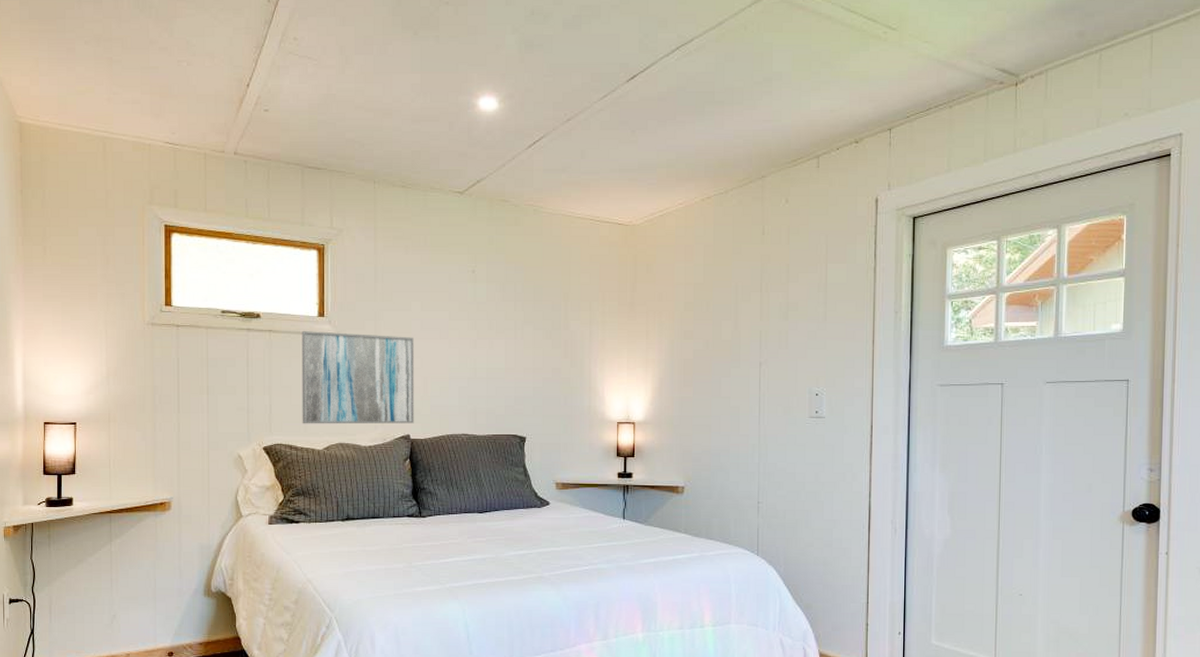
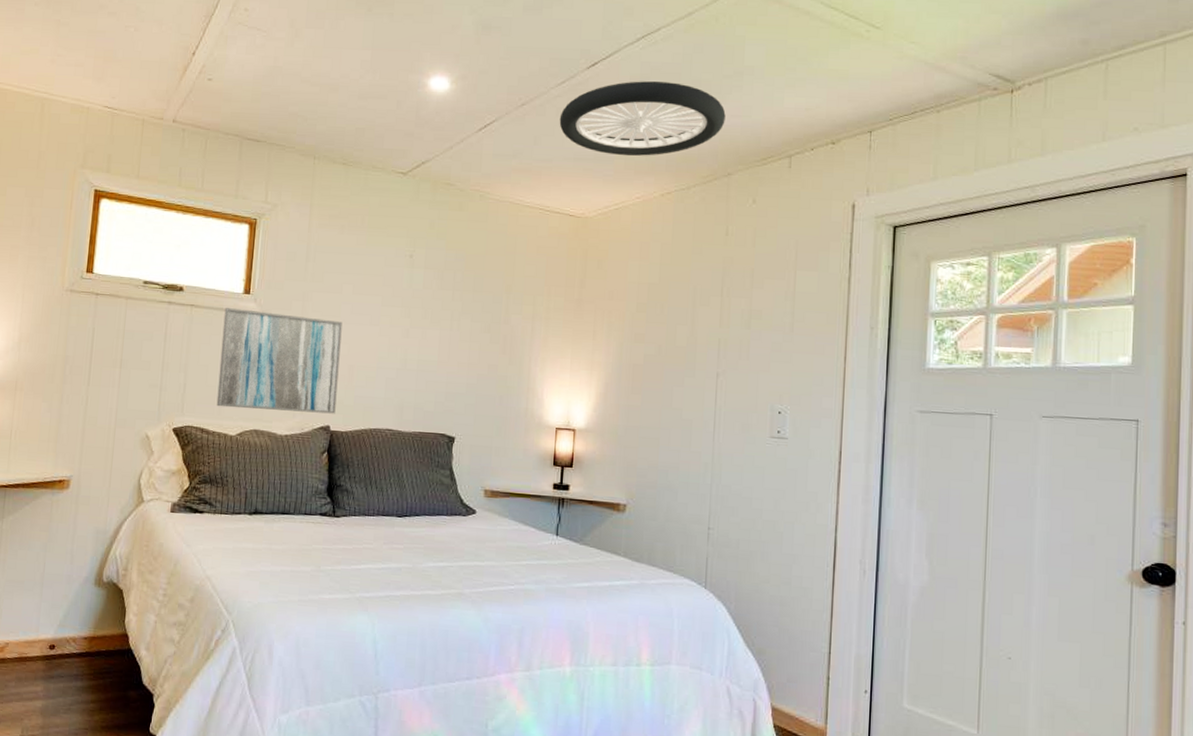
ceiling light: none [603,91,758,165] -> present [559,81,726,157]

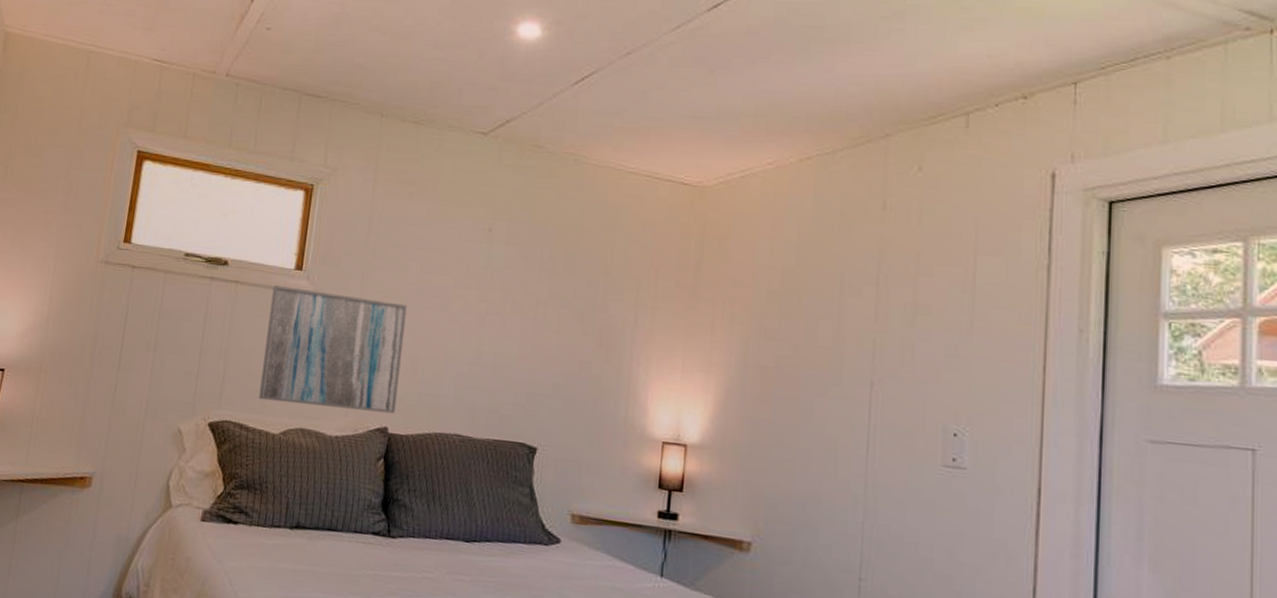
ceiling light: present [559,81,726,157] -> none [672,24,883,114]

